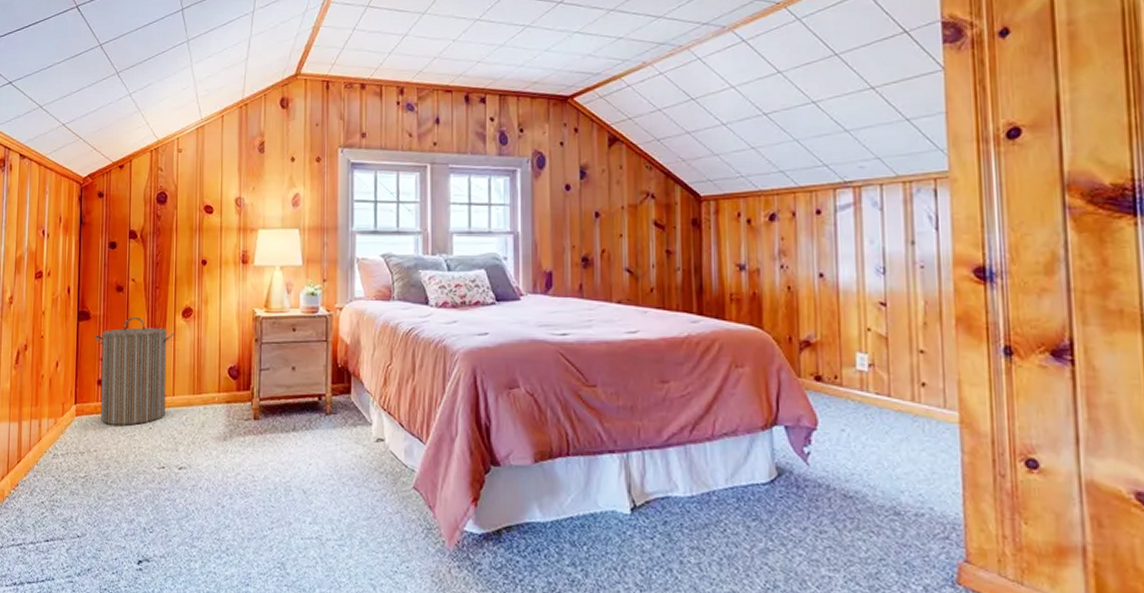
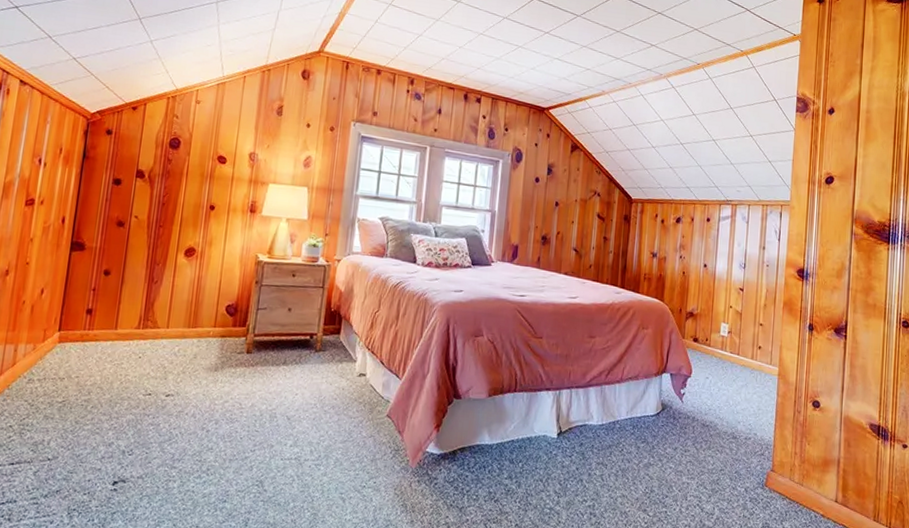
laundry hamper: present [95,316,175,426] -> none [86,251,175,354]

